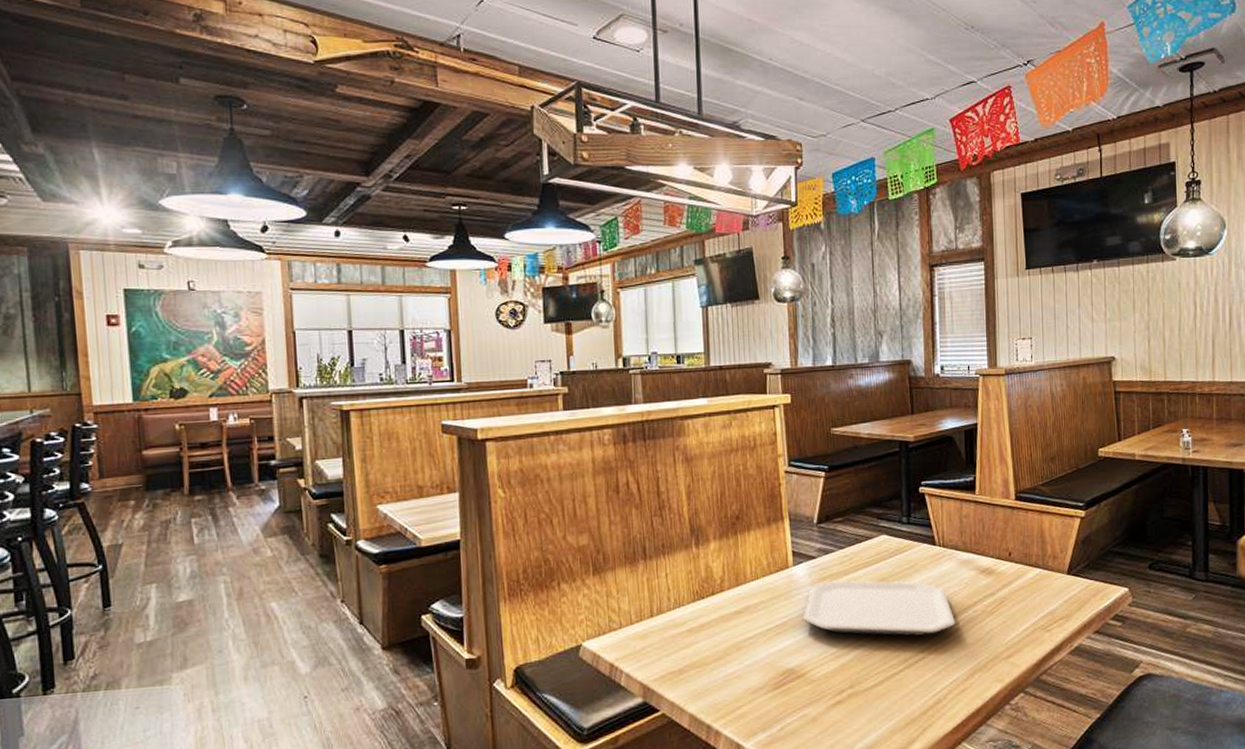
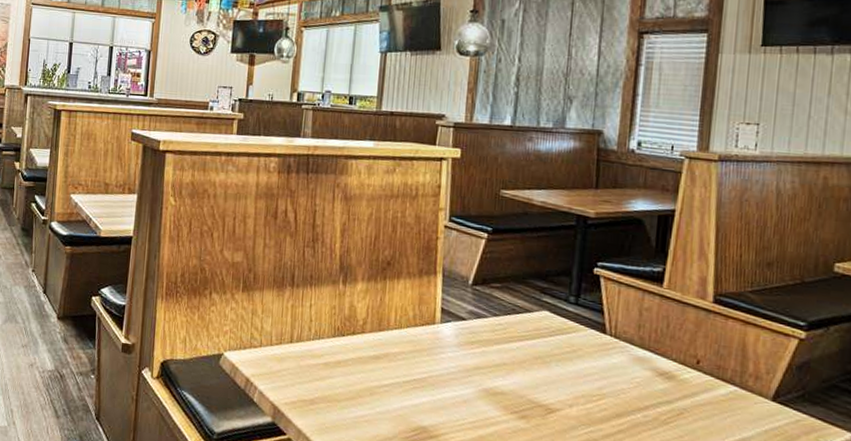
plate: present [803,580,956,636] -> none [443,347,620,429]

